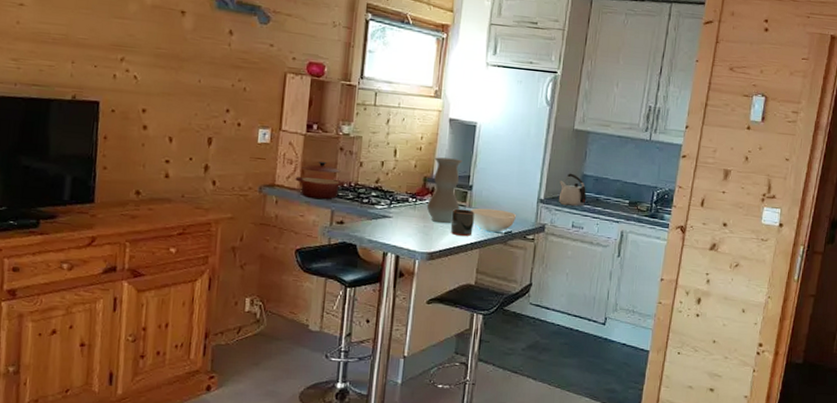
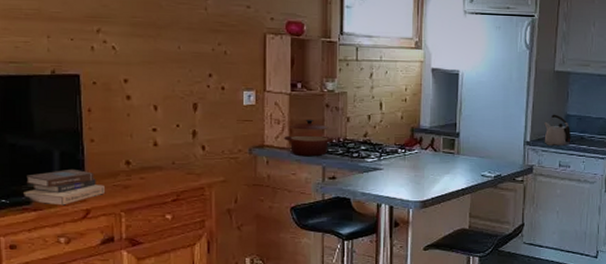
books: none [31,194,113,231] -> present [22,168,105,206]
vase: present [426,157,463,224] -> none [416,107,448,172]
mug: present [450,208,475,236] -> none [441,156,463,182]
bowl: present [471,208,517,233] -> none [460,154,505,177]

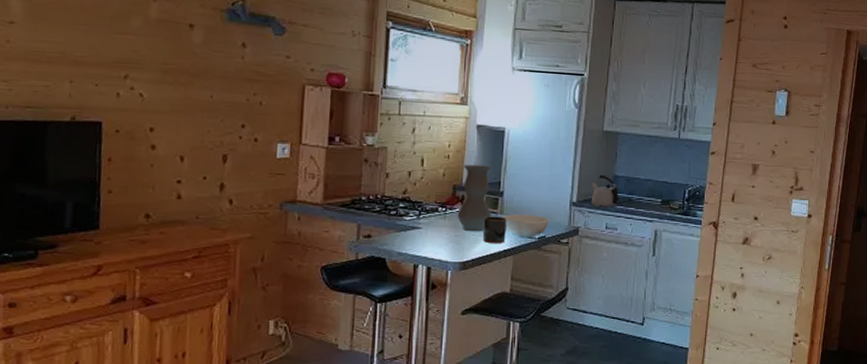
books: present [22,168,105,206] -> none [28,221,120,261]
saucepan: present [284,119,335,157] -> none [318,174,372,214]
vase: none [416,107,448,172] -> present [457,164,492,232]
mug: none [441,156,463,182] -> present [482,216,507,243]
bowl: none [460,154,505,177] -> present [503,214,550,239]

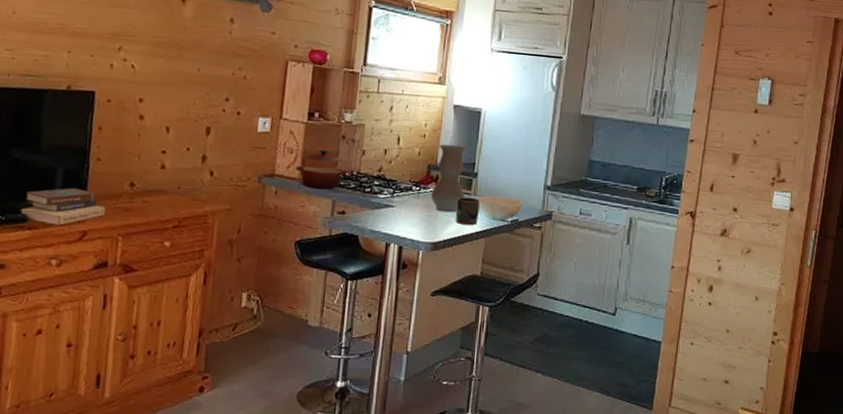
books: none [28,221,120,261] -> present [19,187,105,226]
saucepan: none [318,174,372,214] -> present [295,149,348,190]
kettle: present [591,174,618,207] -> none [565,159,594,193]

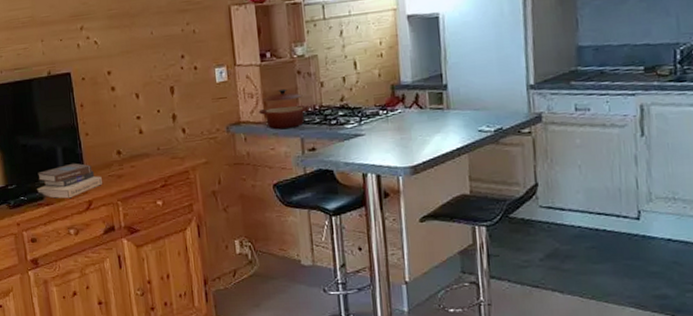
vase: present [430,144,467,213] -> none [399,58,437,133]
mug: present [455,196,480,225] -> none [429,111,457,143]
bowl: present [476,195,523,222] -> none [450,105,505,133]

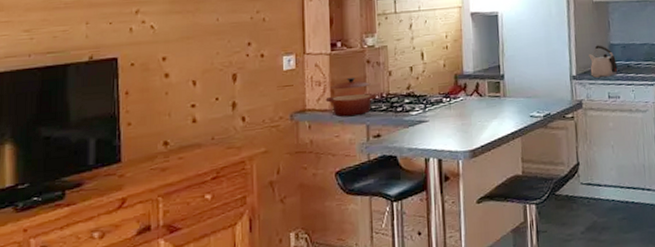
books: present [36,163,102,199] -> none [55,156,141,198]
kettle: none [550,47,587,87] -> present [589,45,617,78]

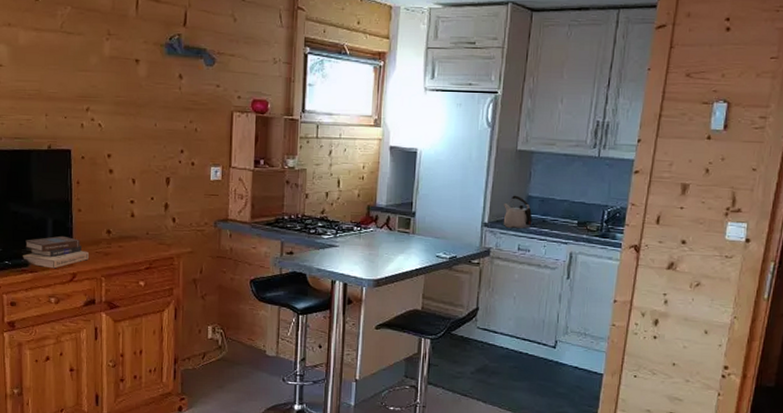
books: none [55,156,141,198] -> present [22,235,89,269]
saucepan: present [325,77,378,117] -> none [246,194,294,232]

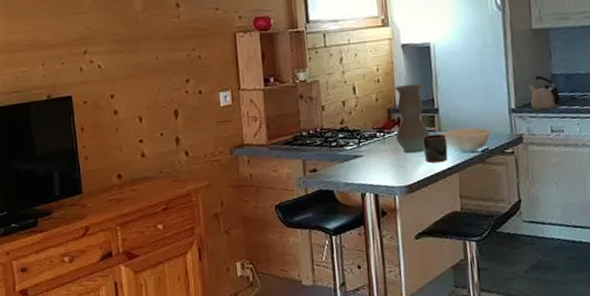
books: present [22,235,89,269] -> none [29,187,101,225]
vase: none [371,185,405,251] -> present [394,84,430,154]
mug: none [395,235,418,262] -> present [422,133,448,163]
bowl: none [415,234,461,259] -> present [441,127,491,154]

